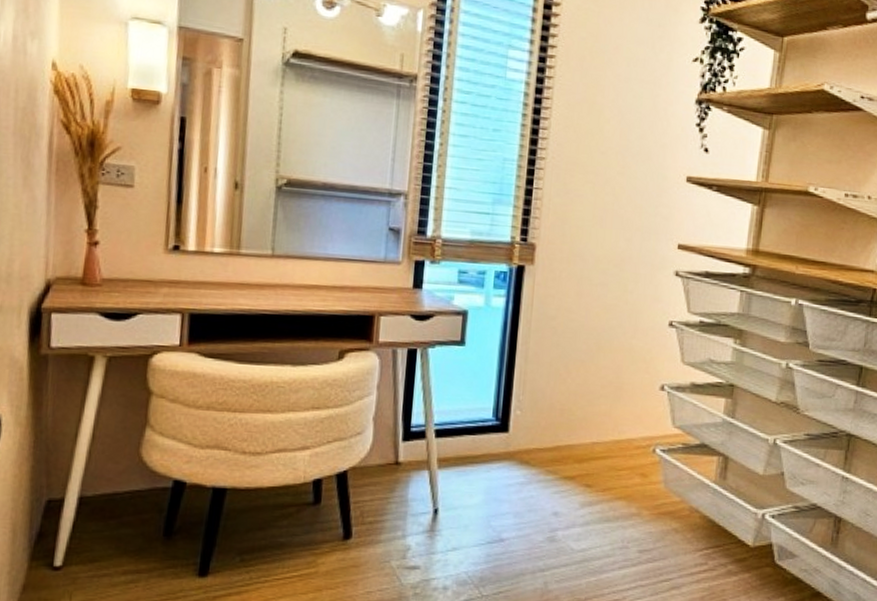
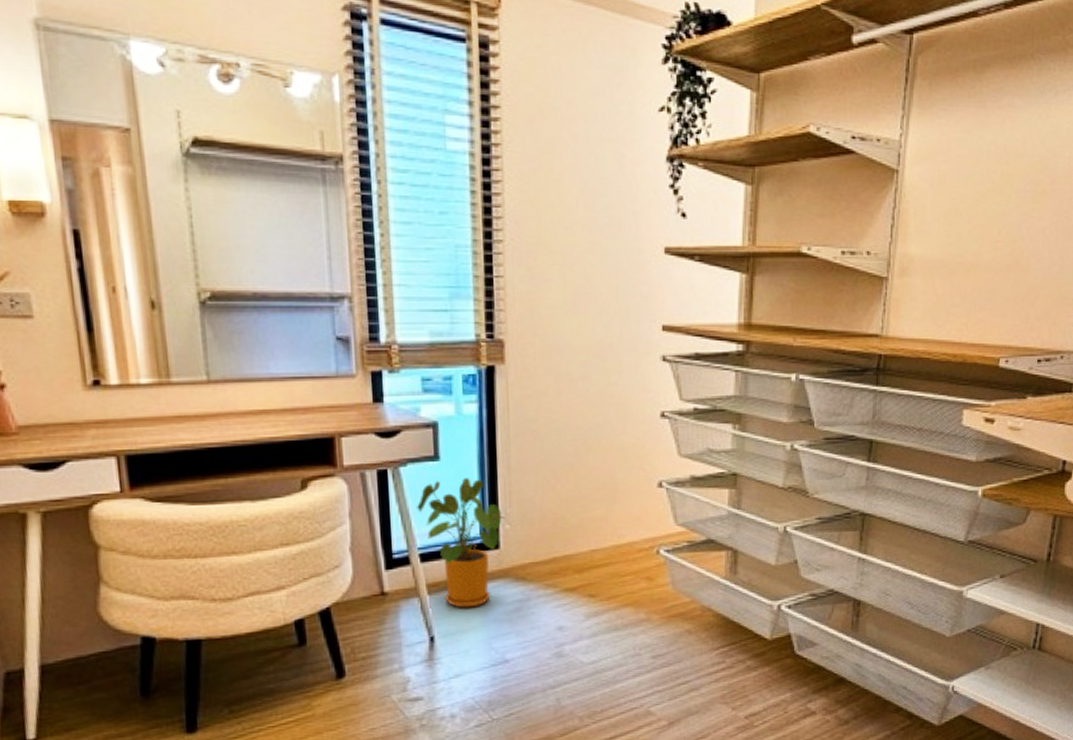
house plant: none [439,364,519,485] -> present [417,478,507,608]

